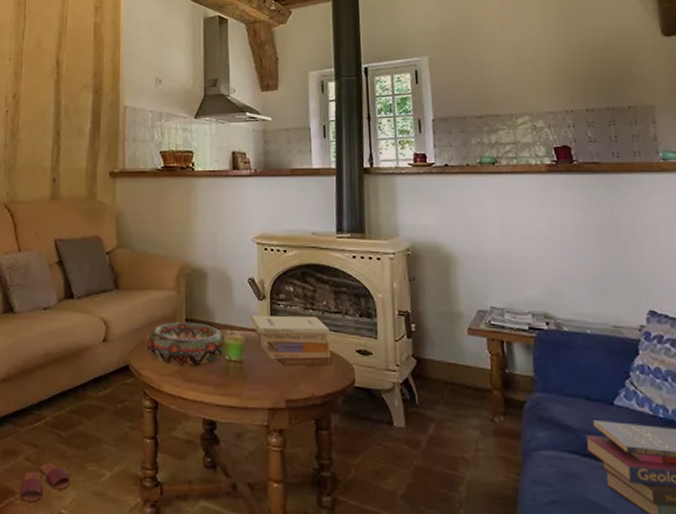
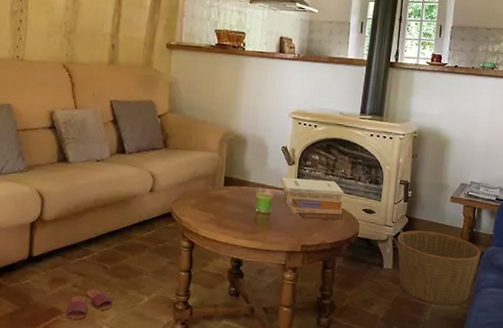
decorative bowl: present [145,321,226,368] -> none [187,179,258,217]
basket: none [406,375,523,477] -> present [397,230,481,306]

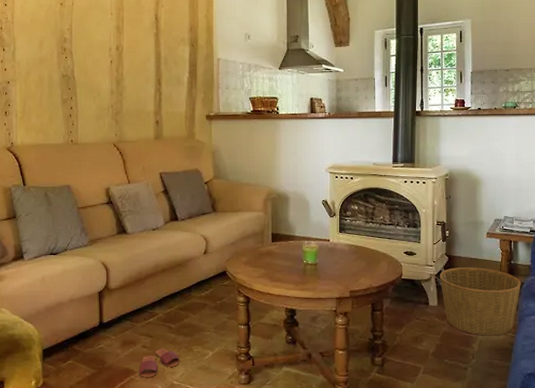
books: present [281,177,345,221] -> none [324,228,386,266]

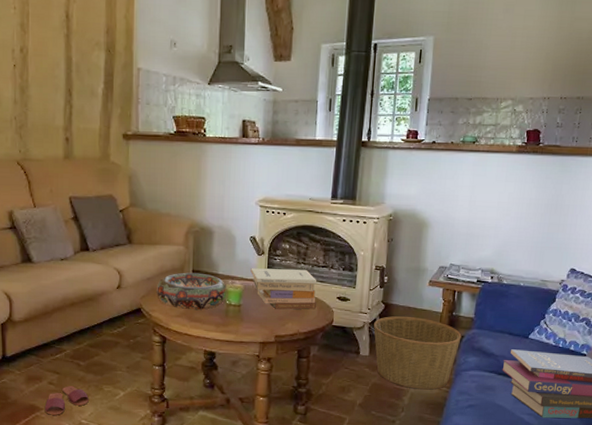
decorative bowl: none [239,236,304,271] -> present [156,272,227,310]
books: none [324,228,386,266] -> present [250,268,317,310]

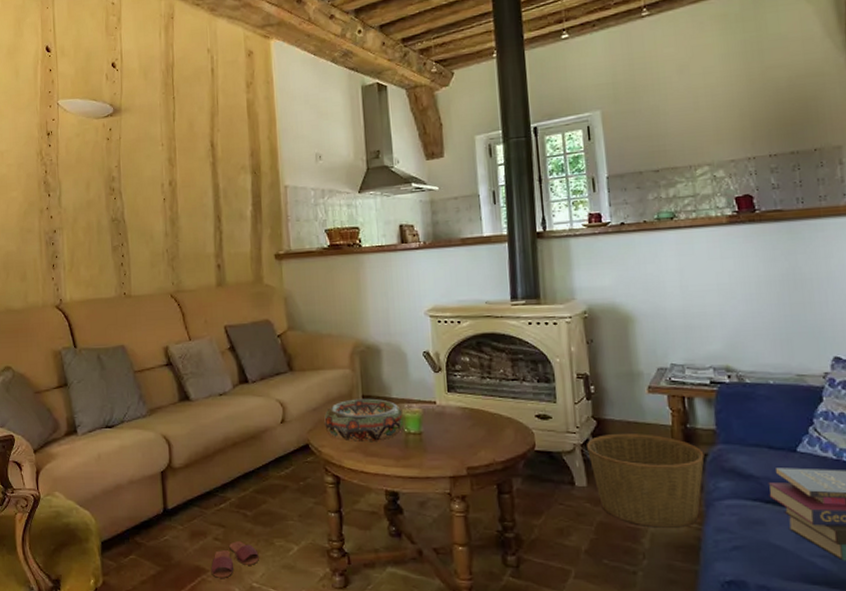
books: present [250,268,317,310] -> none [428,384,513,435]

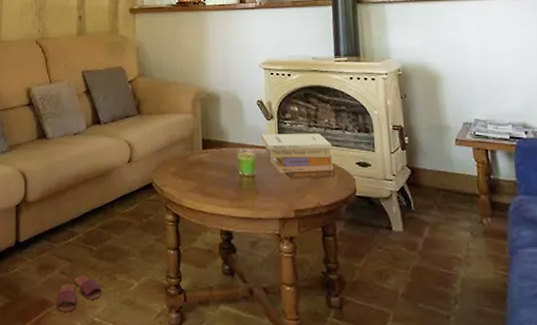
decorative bowl: present [323,398,405,443] -> none [166,142,239,184]
books: none [428,384,513,435] -> present [261,133,336,179]
basket: present [587,434,705,528] -> none [402,183,507,274]

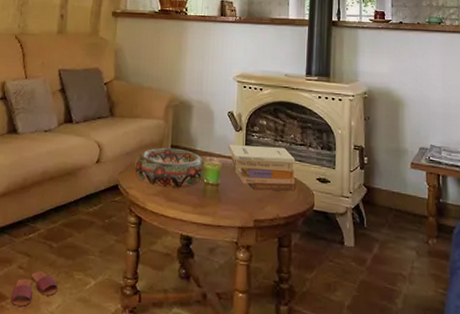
decorative bowl: none [166,142,239,184] -> present [134,147,205,189]

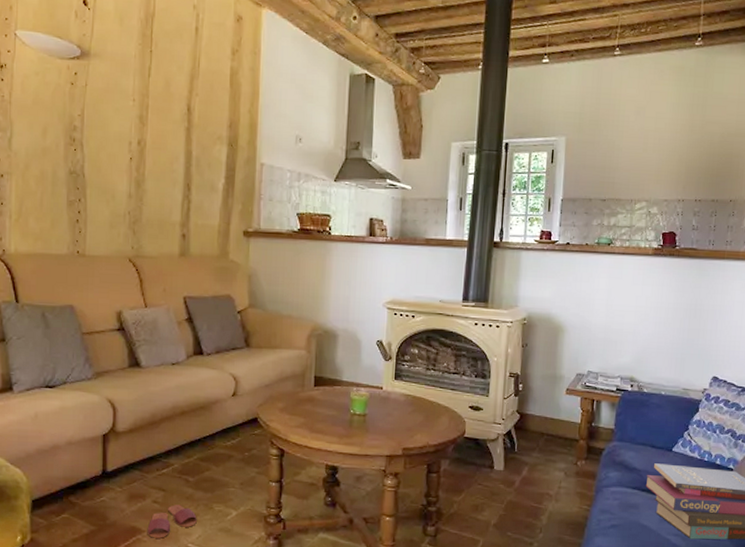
decorative bowl: present [134,147,205,189] -> none [274,379,352,420]
books: present [228,144,297,191] -> none [377,374,448,420]

